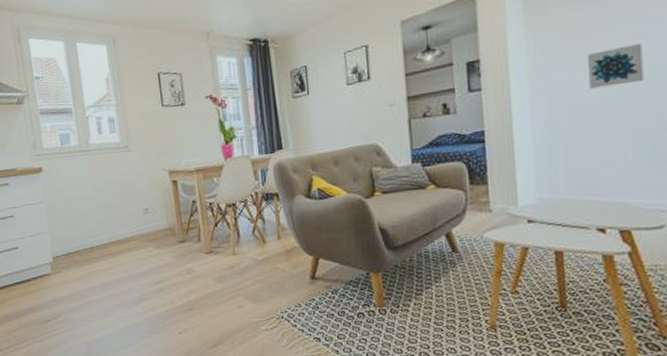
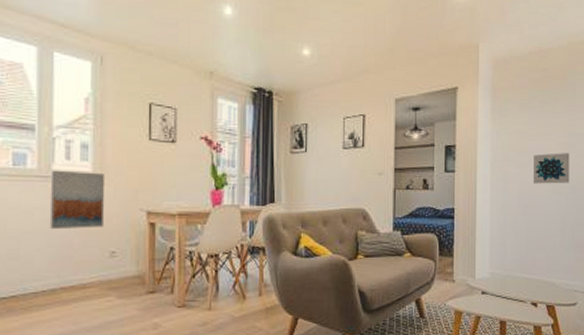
wall art: none [88,141,135,195] -> present [49,170,104,230]

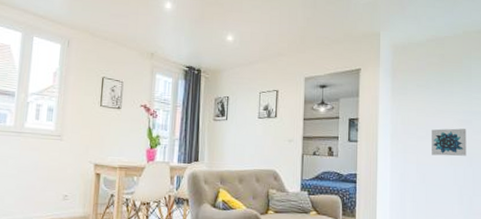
wall art: present [49,170,104,230] -> none [18,127,63,175]

